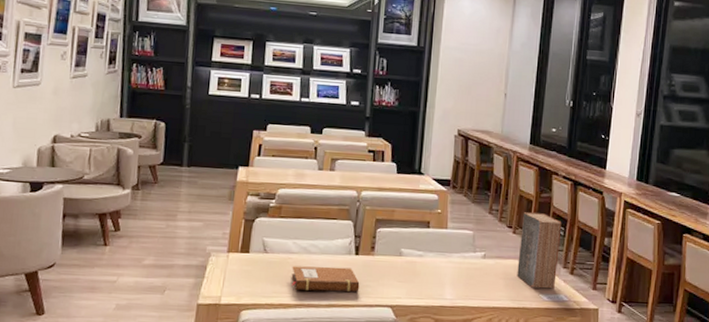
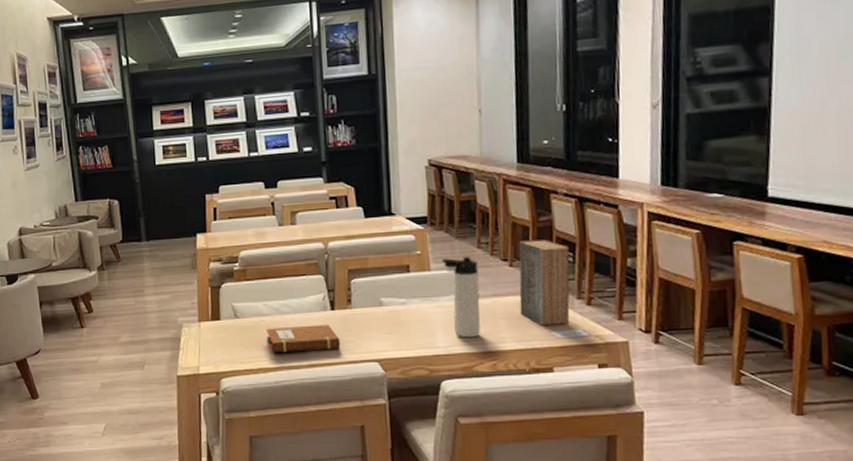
thermos bottle: none [458,219,488,294] -> present [441,257,480,338]

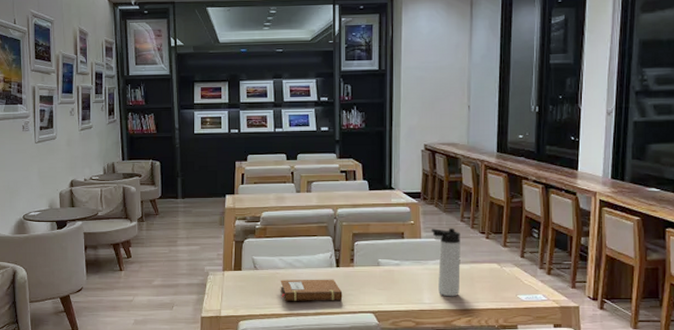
book: present [519,240,570,325] -> none [493,218,536,290]

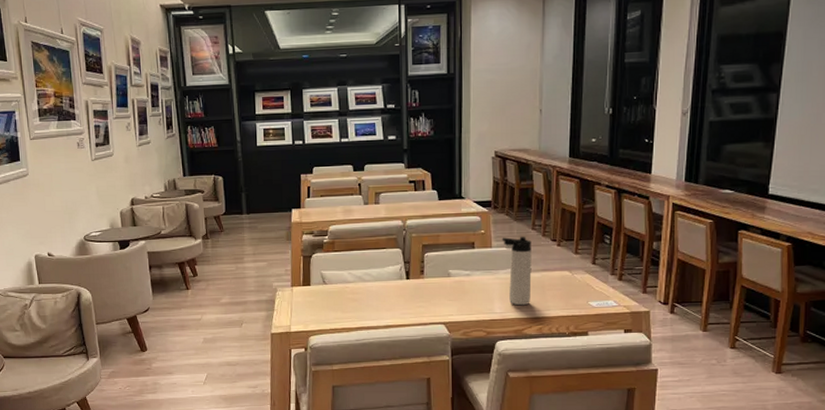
notebook: present [280,279,343,301] -> none [350,291,413,315]

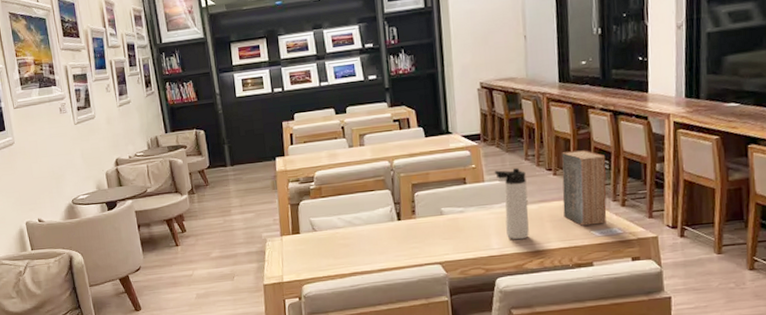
book: none [564,224,607,296] -> present [562,150,607,226]

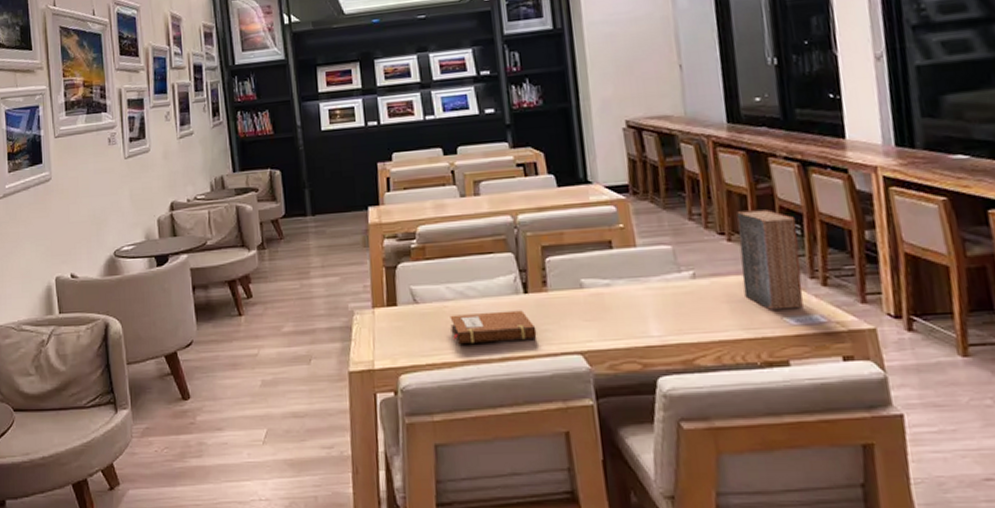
notebook: none [340,233,407,260] -> present [449,310,537,344]
thermos bottle: present [494,168,529,240] -> none [648,230,700,326]

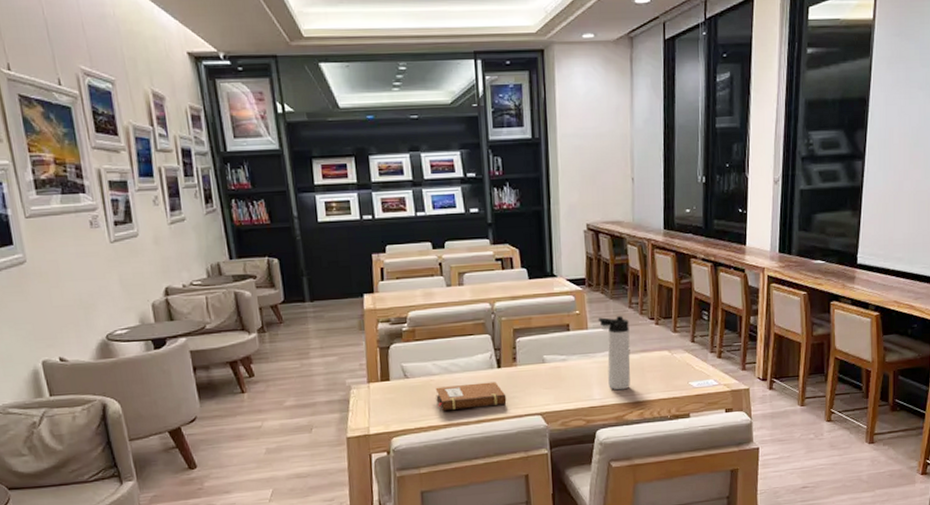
thermos bottle: none [648,230,700,326] -> present [598,316,631,391]
book: present [736,210,804,310] -> none [663,300,705,377]

